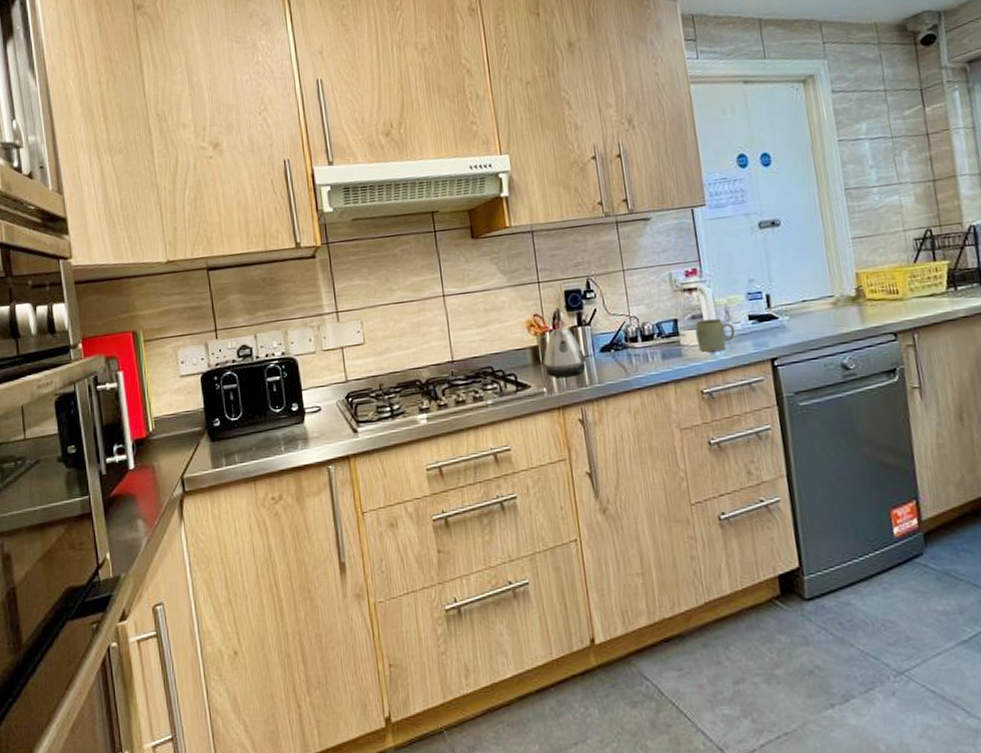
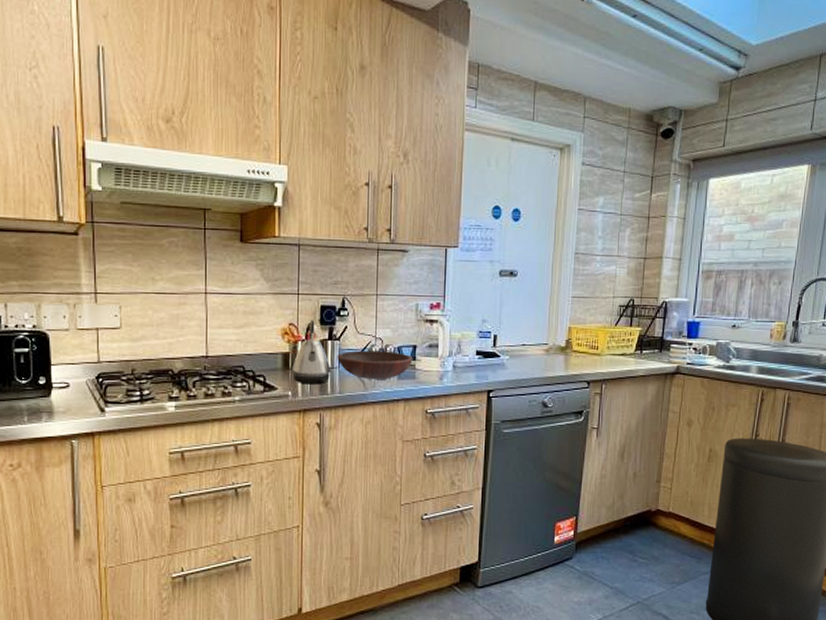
wooden bowl: none [590,329,677,364] -> present [337,350,413,380]
mug: present [695,318,735,352] -> none [430,349,463,379]

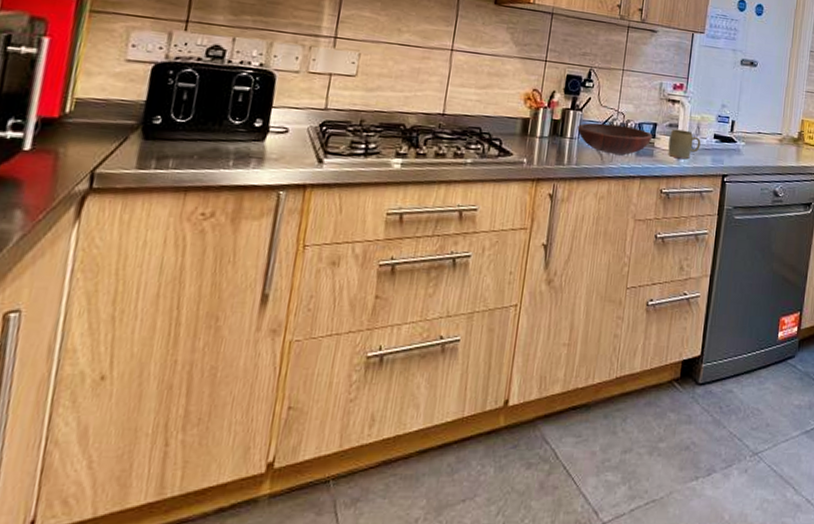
kettle: present [291,320,331,385] -> none [529,88,571,154]
mug: none [430,349,463,379] -> present [668,129,701,159]

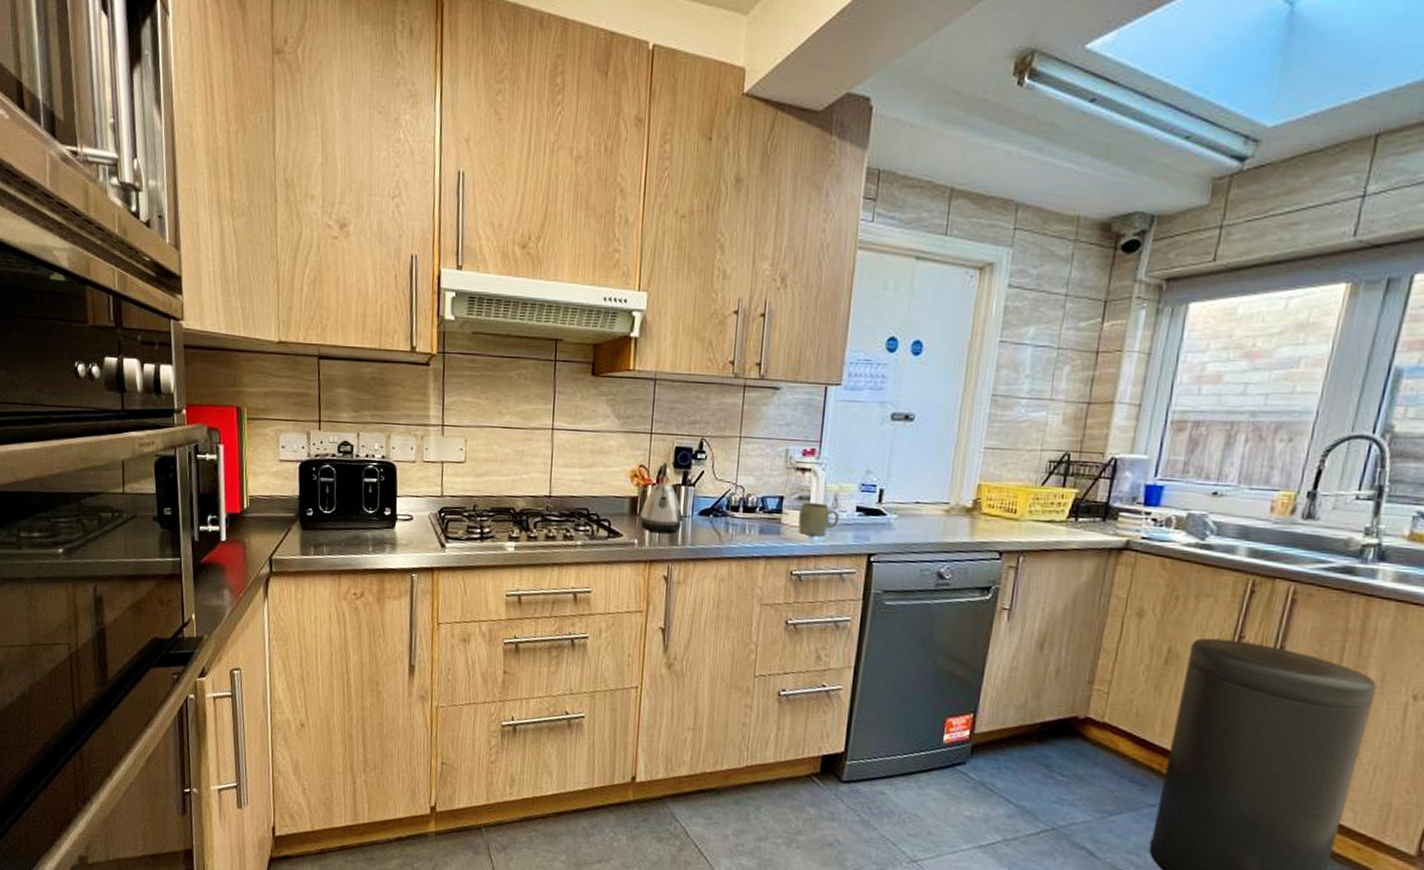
kettle: none [529,88,571,154] -> present [638,462,684,534]
wooden bowl: present [577,122,653,155] -> none [691,498,779,534]

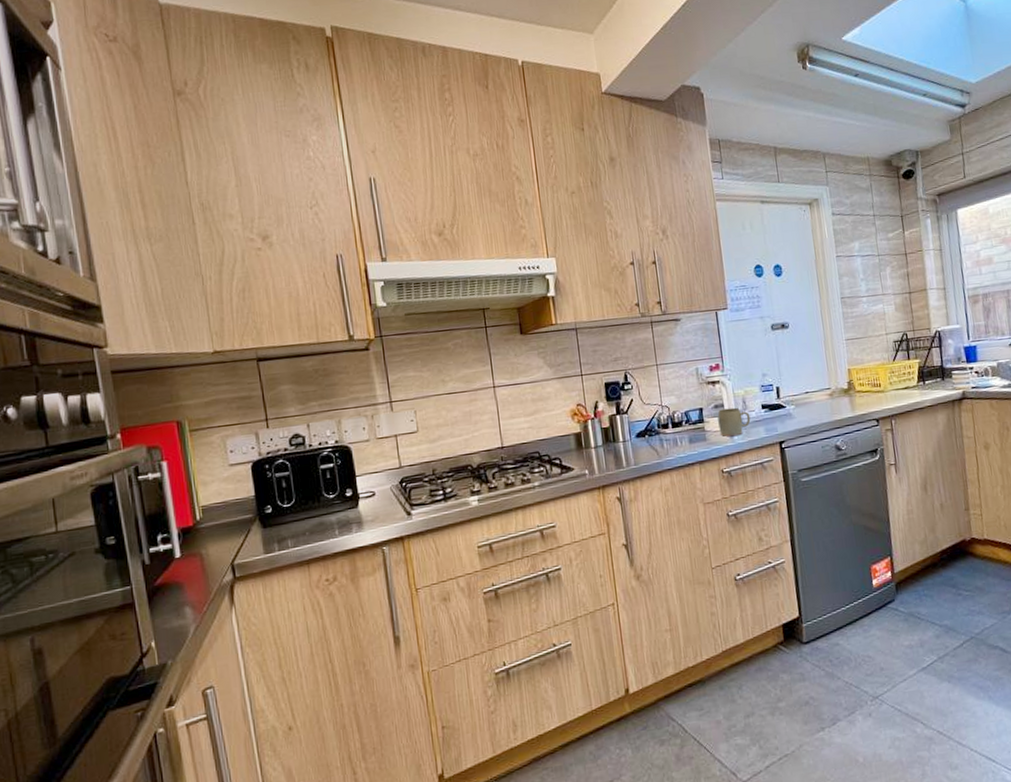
kettle: present [638,462,684,534] -> none [585,397,624,461]

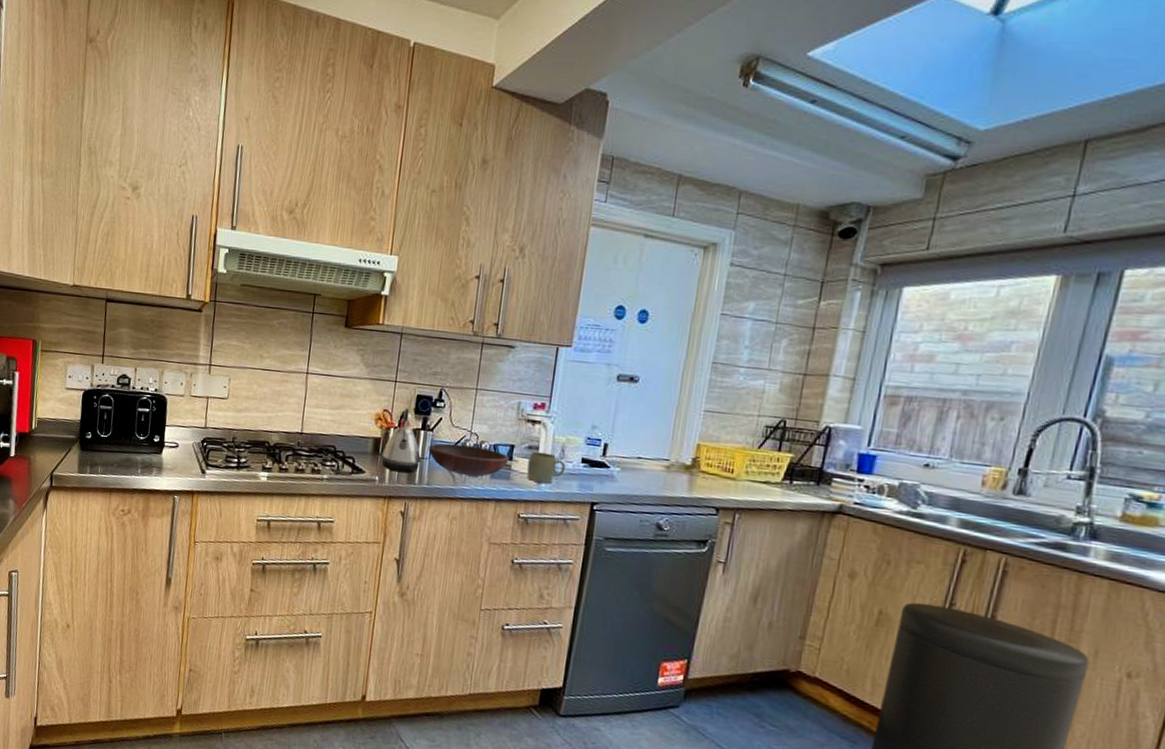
kettle: none [585,397,624,461] -> present [380,408,422,473]
wooden bowl: none [627,417,702,448] -> present [428,443,510,477]

